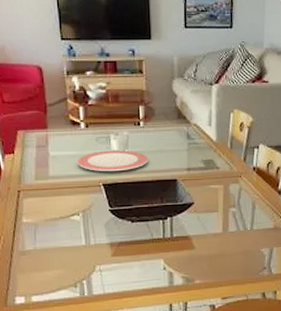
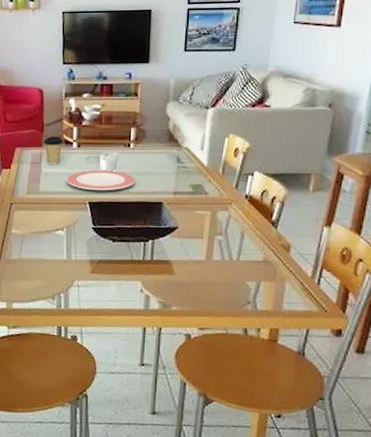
coffee cup: none [48,117,70,148] -> present [44,136,63,165]

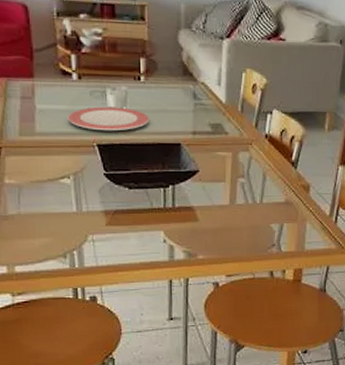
coffee cup: present [44,136,63,165] -> none [35,65,60,101]

